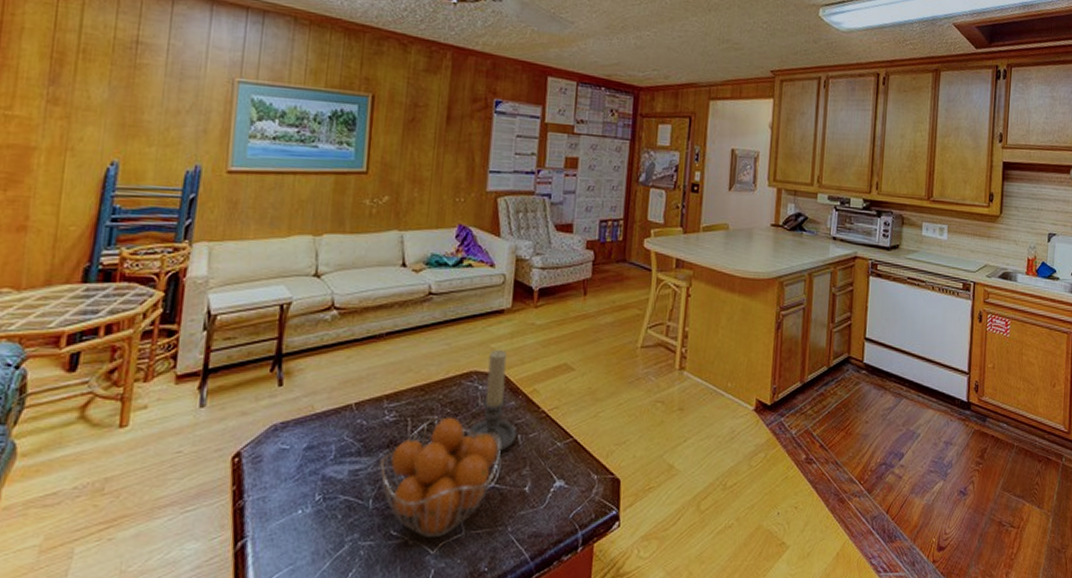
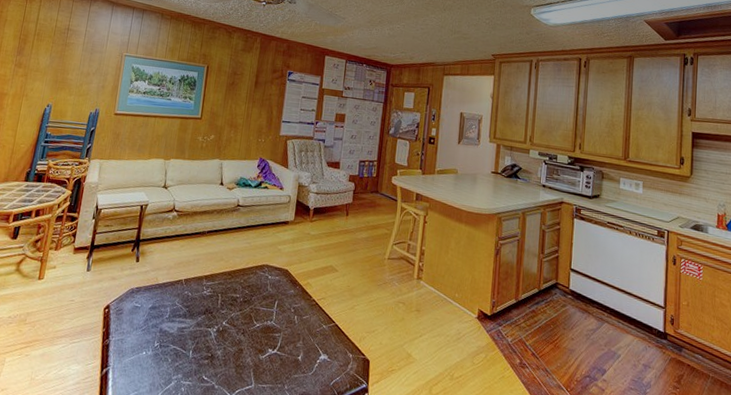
fruit basket: present [379,417,501,539] -> none [198,296,283,387]
candle holder: present [466,349,517,451] -> none [258,250,294,326]

